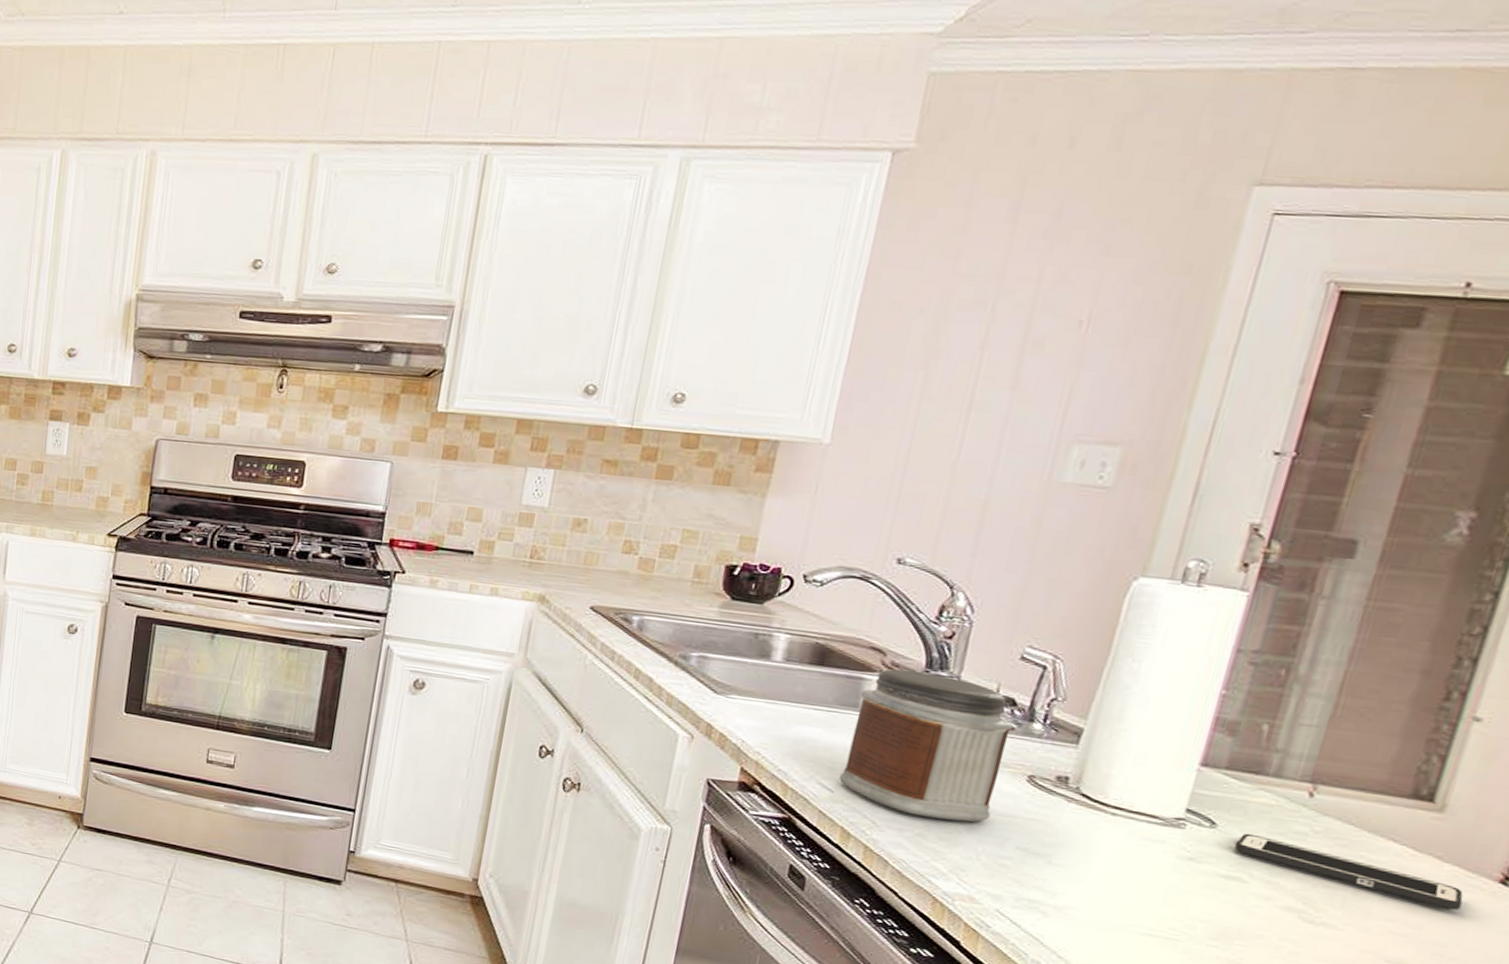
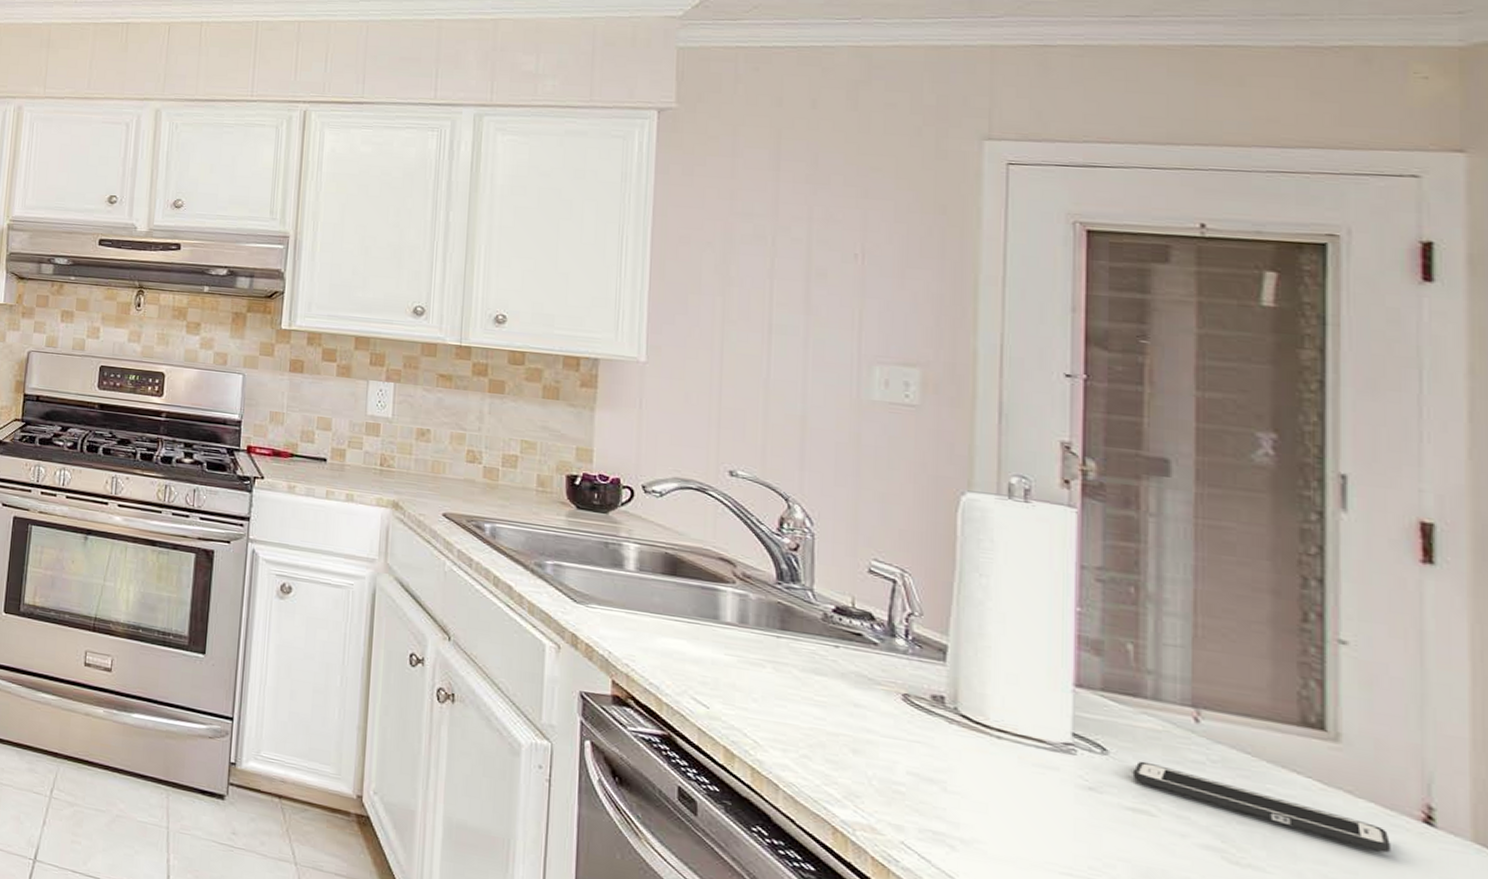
jar: present [839,669,1015,822] -> none [712,580,877,744]

